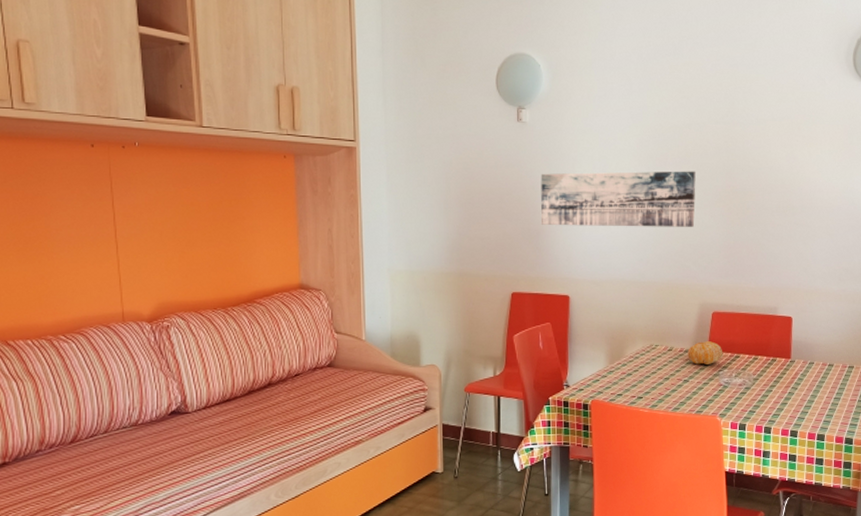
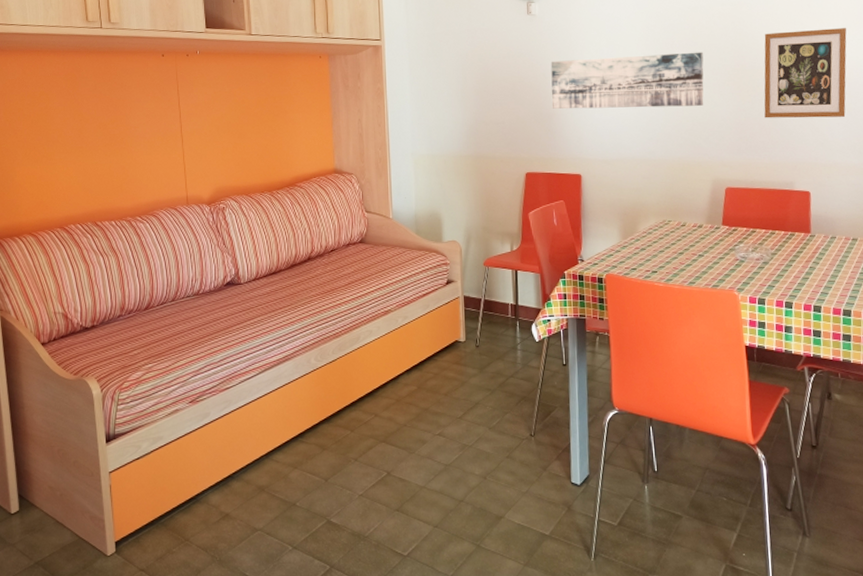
fruit: present [687,341,722,366] -> none [701,216,738,240]
picture frame: none [752,153,833,243] -> present [764,28,847,118]

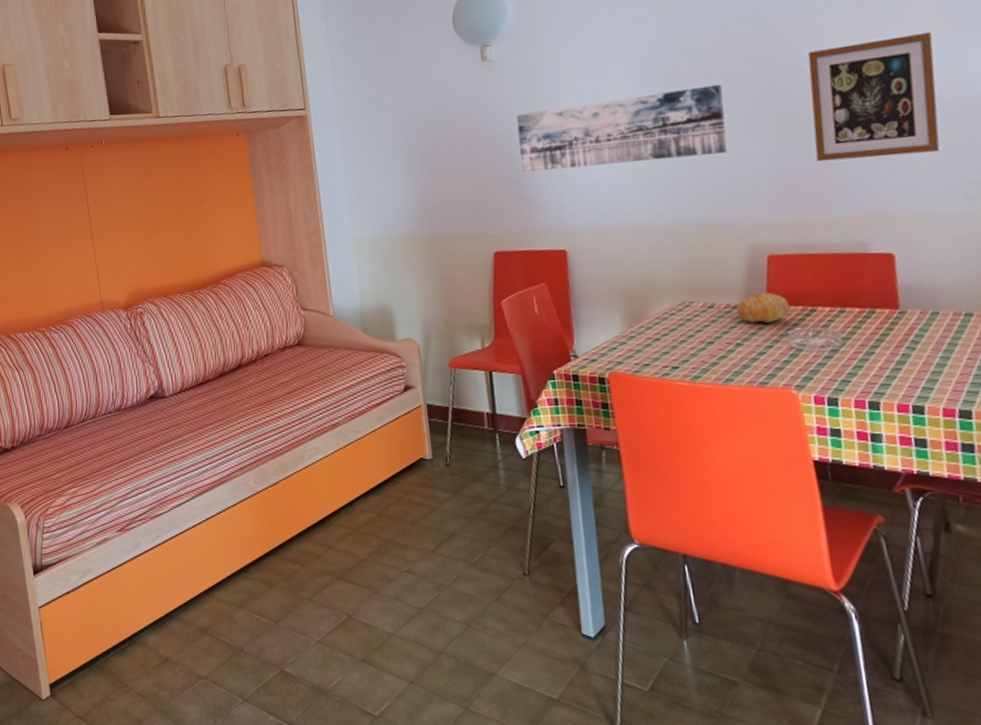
fruit: none [701,216,738,240] -> present [736,292,790,324]

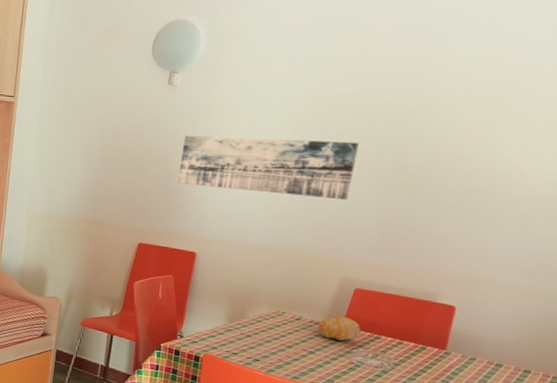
picture frame: present [807,32,940,162] -> none [418,130,545,232]

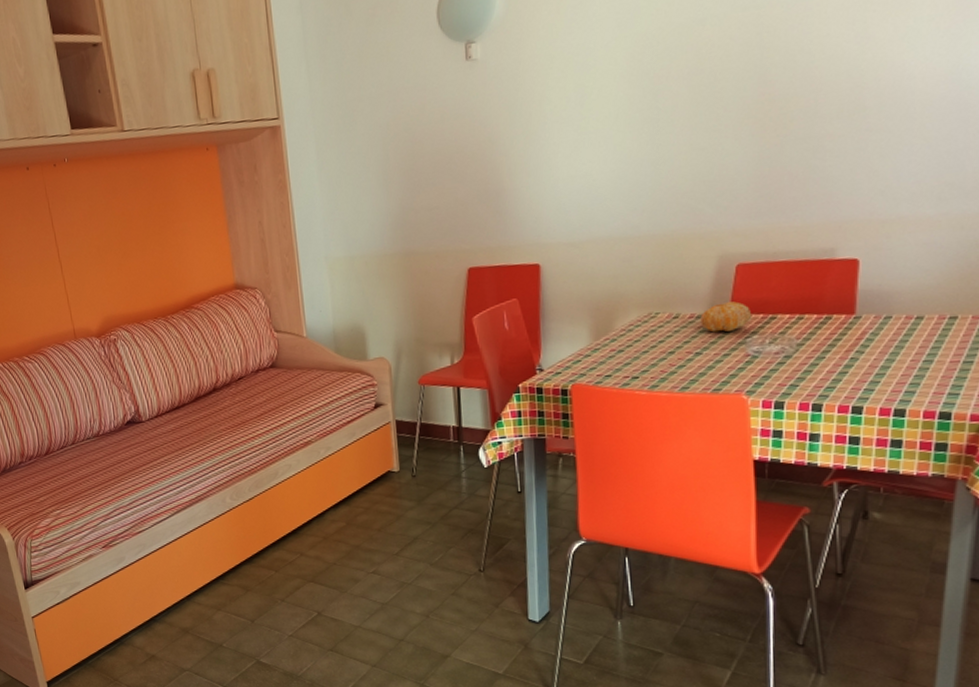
wall art: present [177,135,359,200] -> none [498,81,713,183]

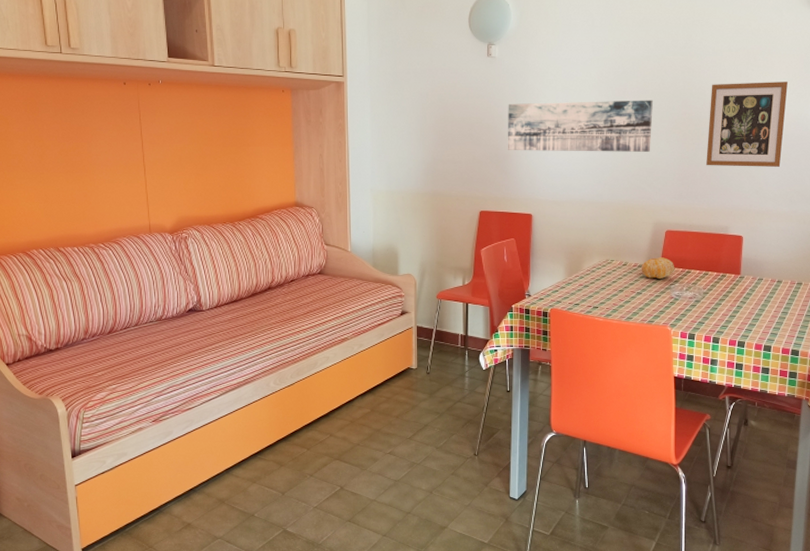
wall art: none [498,81,713,183] -> present [507,100,653,152]
picture frame: none [798,19,934,165] -> present [706,82,788,167]

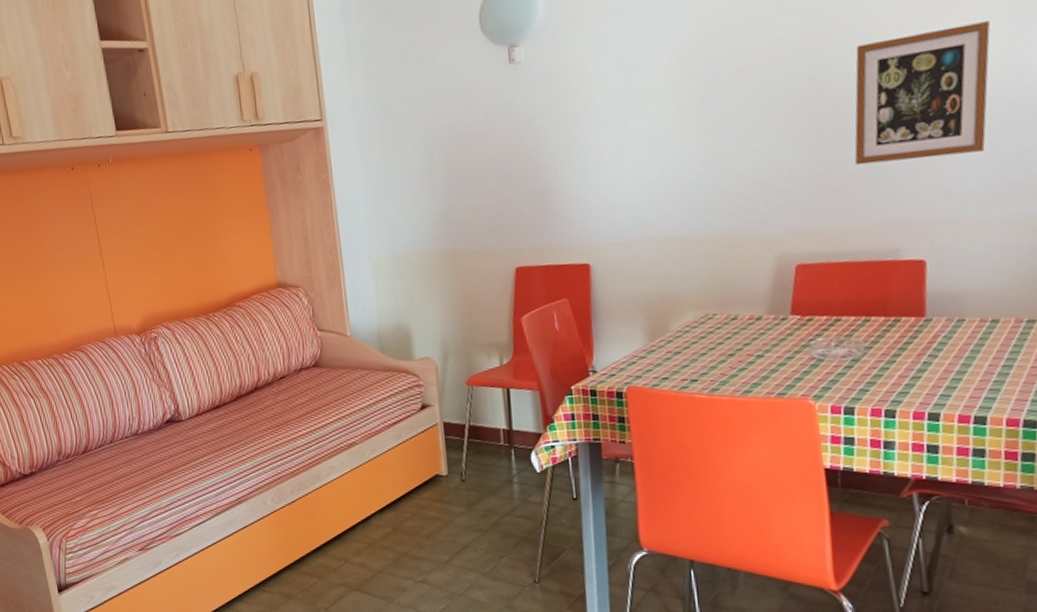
wall art: present [507,100,653,152] -> none [543,83,764,183]
fruit: present [641,257,674,280] -> none [760,303,814,335]

